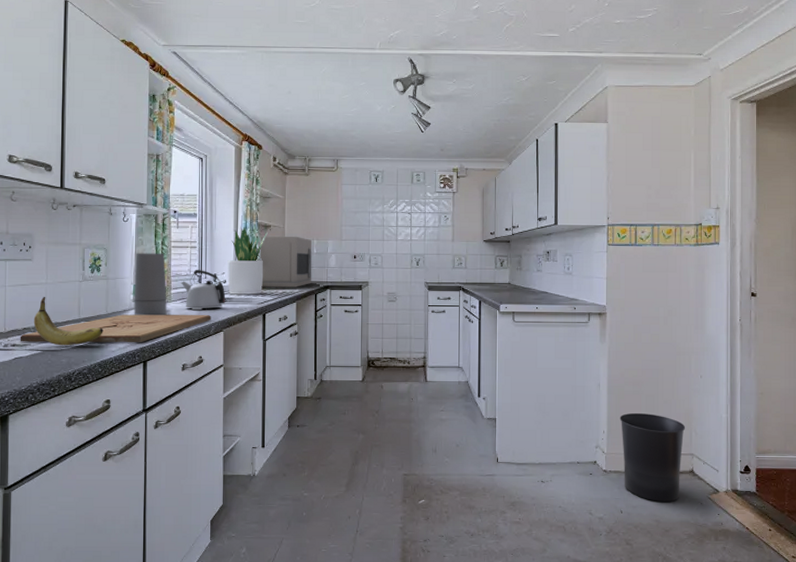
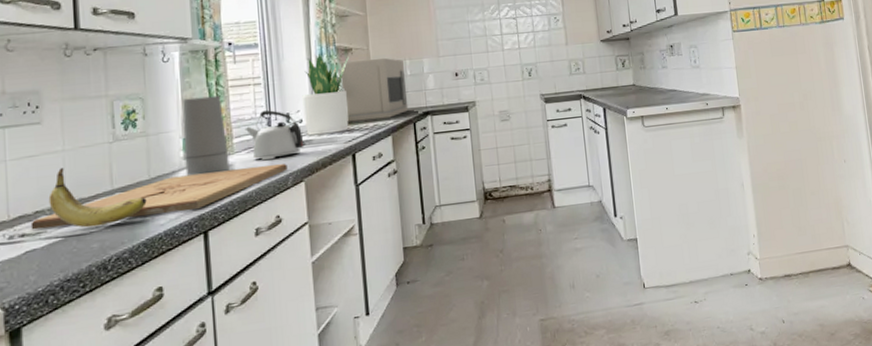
waste bin: present [620,412,686,502] -> none [768,208,841,304]

